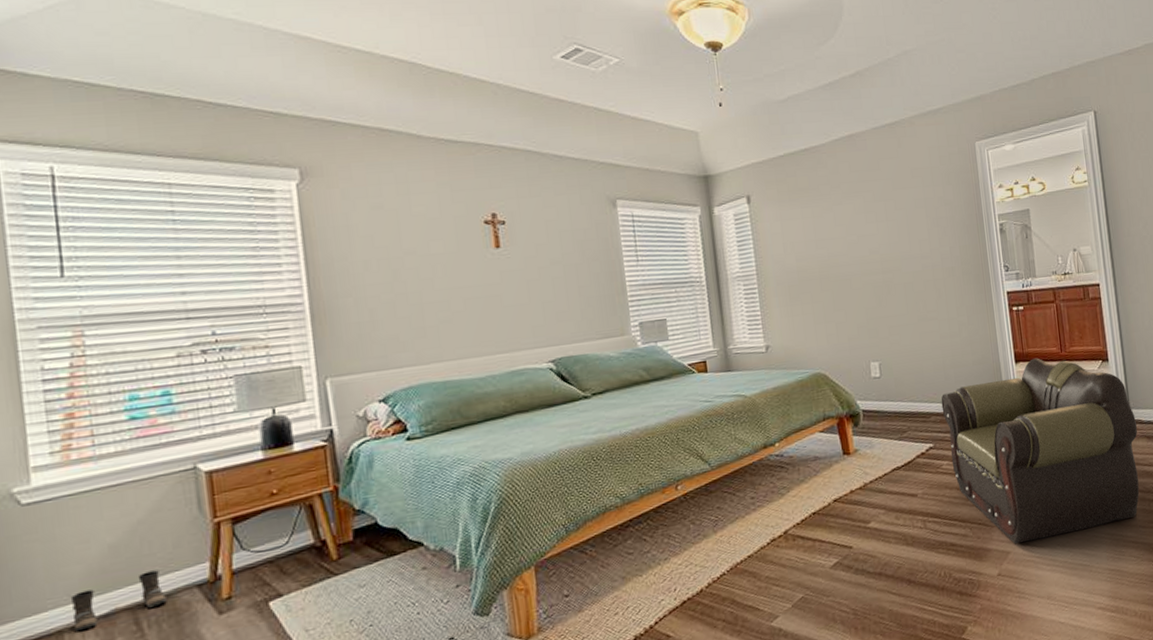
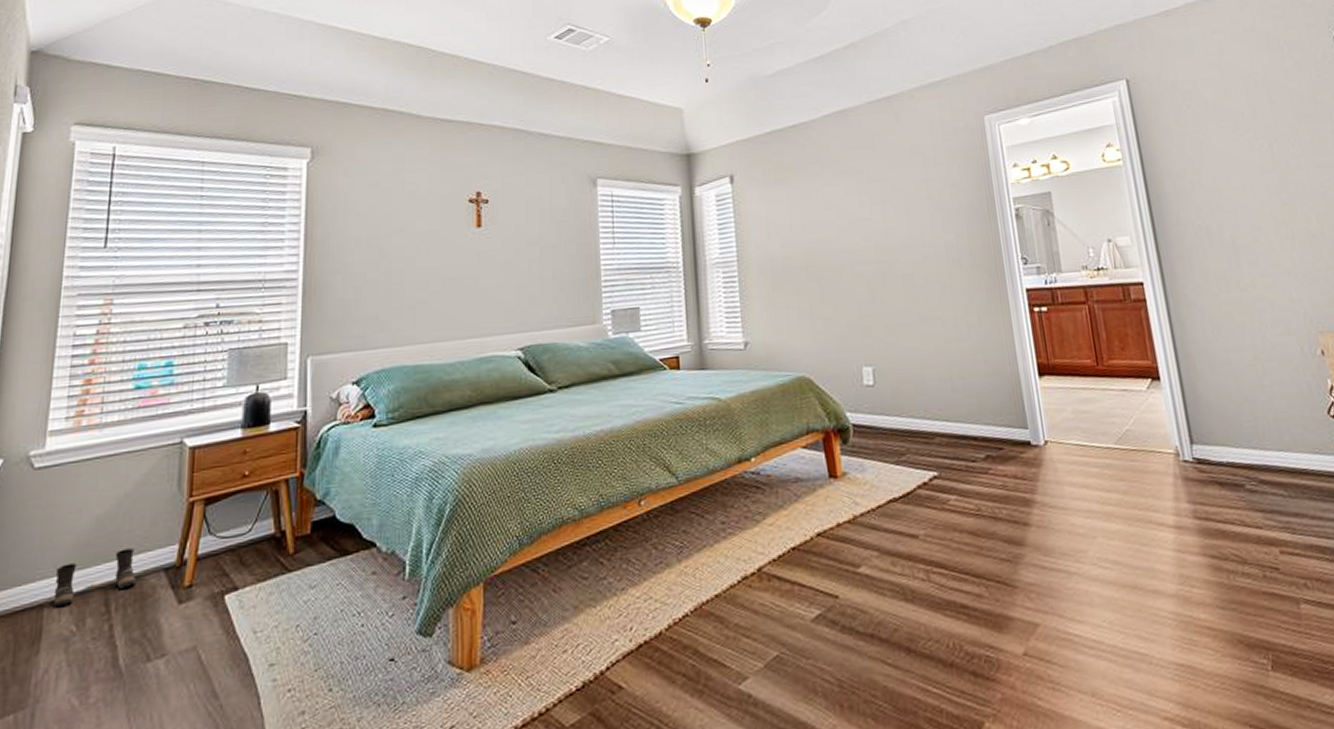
armchair: present [941,358,1140,545] -> none [947,371,1213,615]

